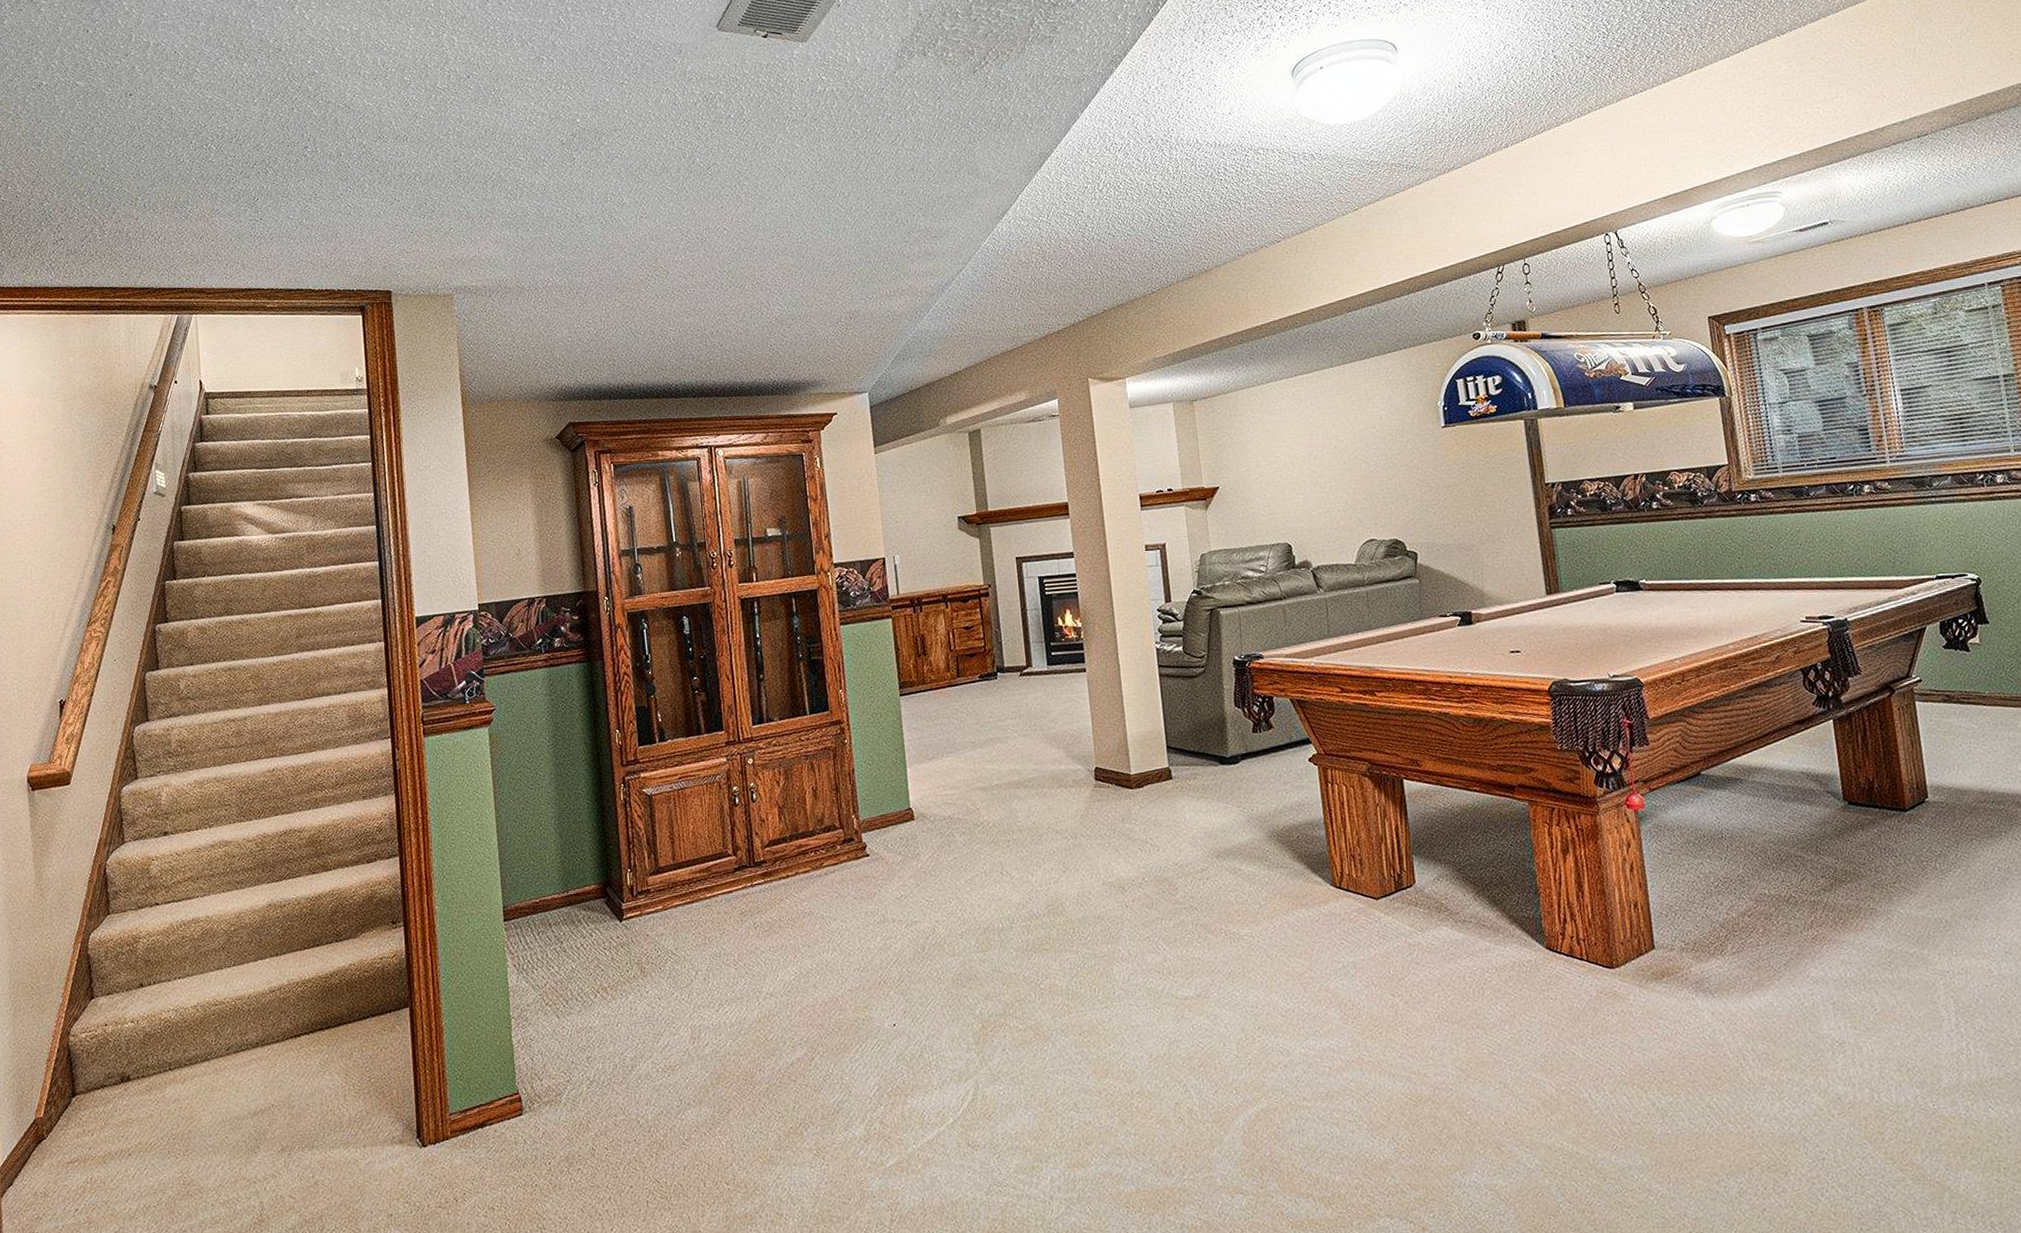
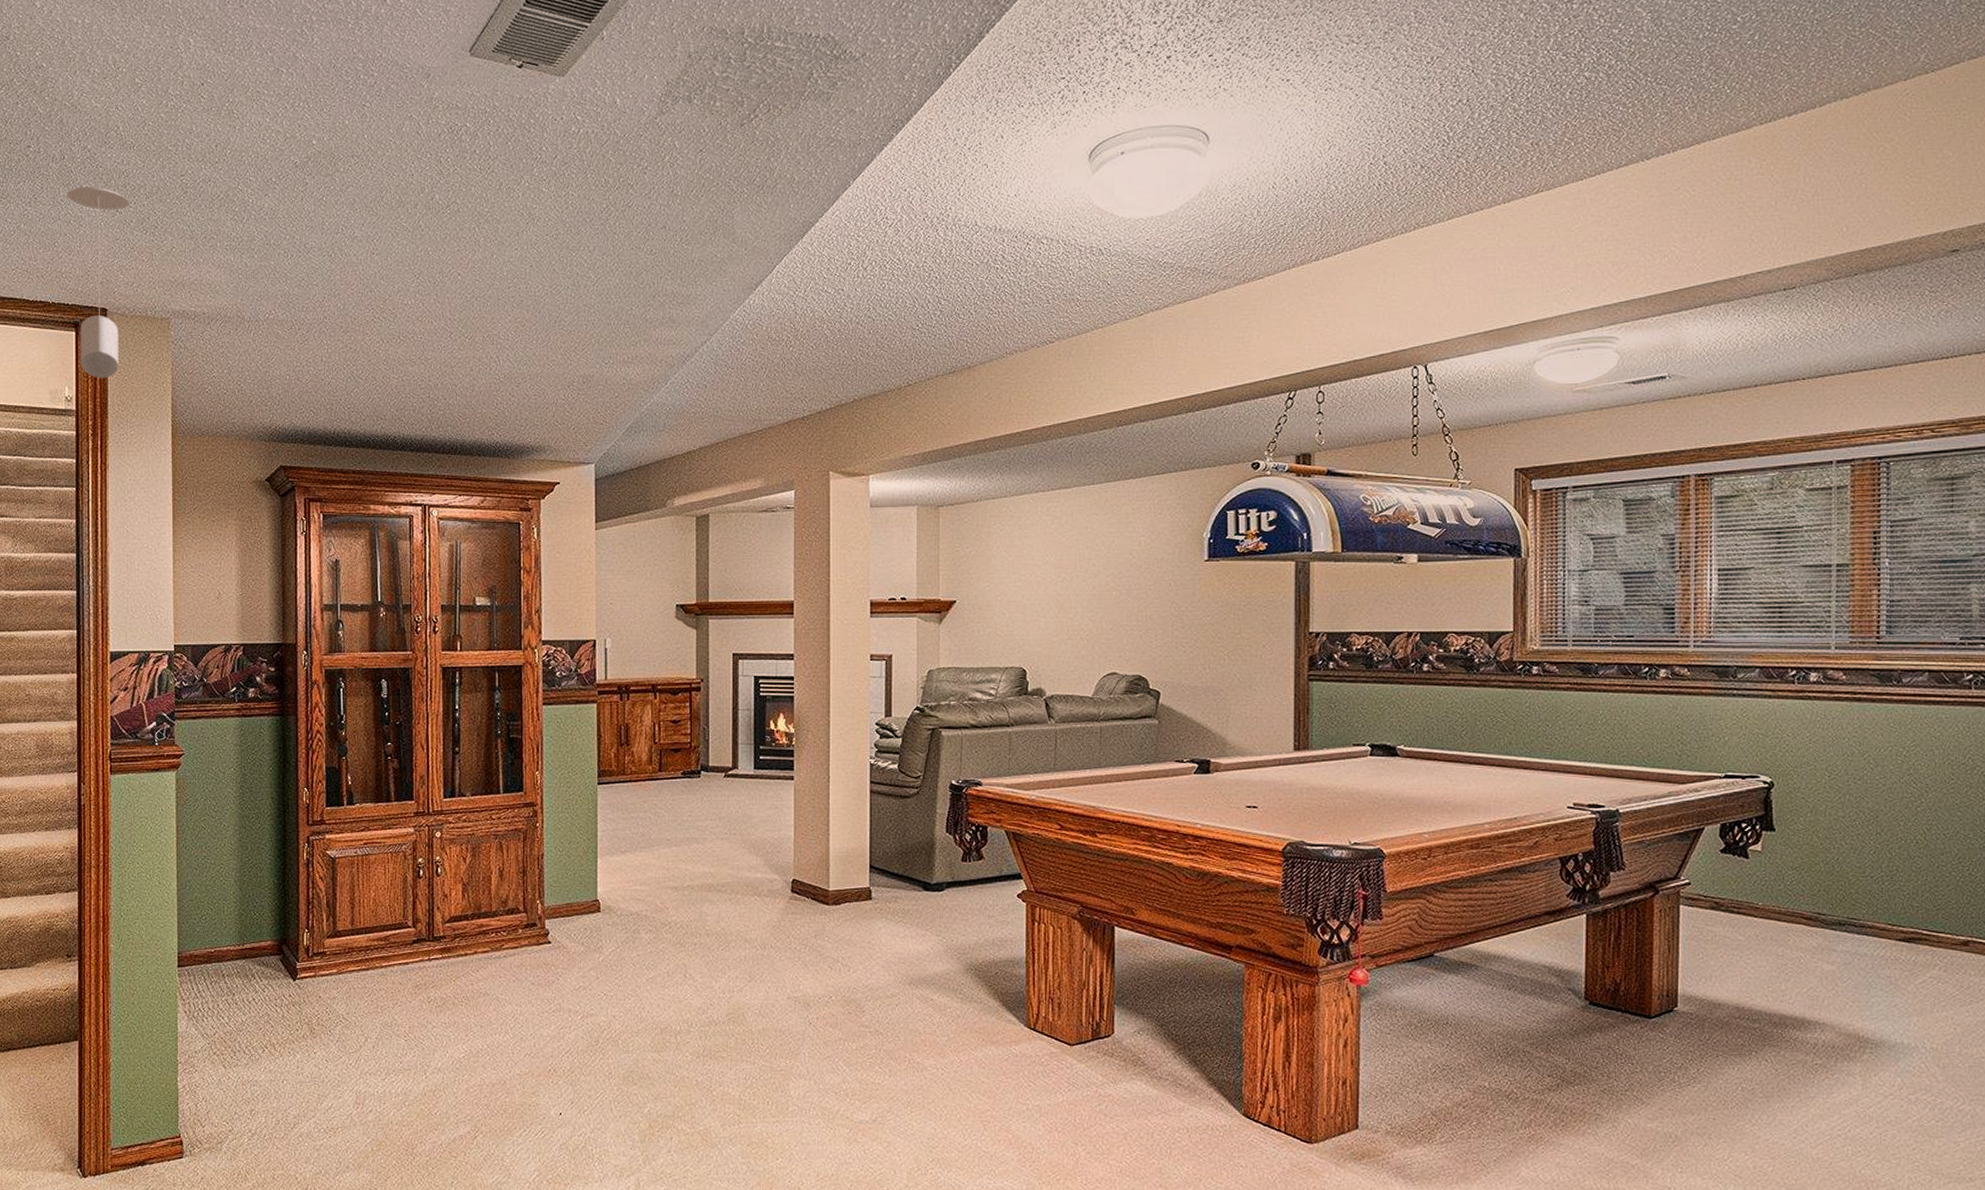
pendant light: none [345,178,406,357] -> present [67,186,129,378]

